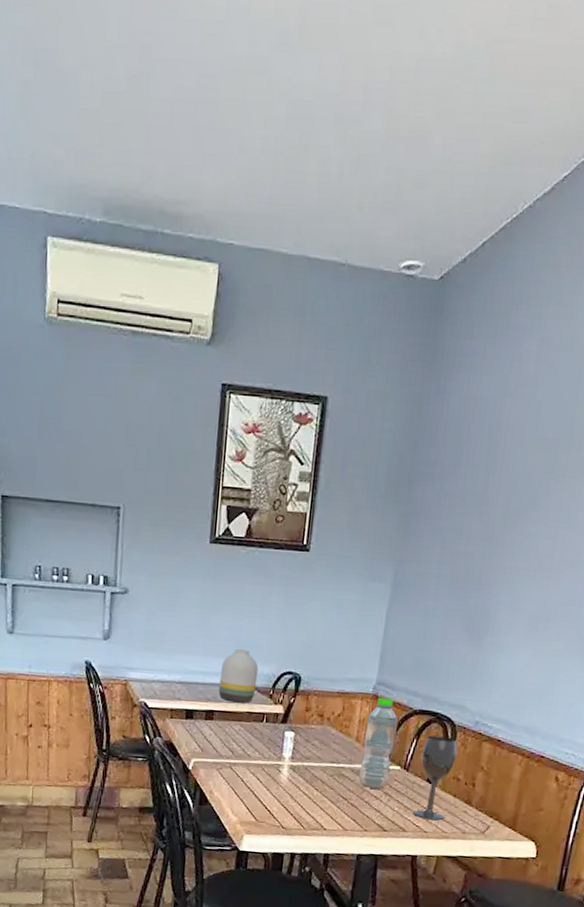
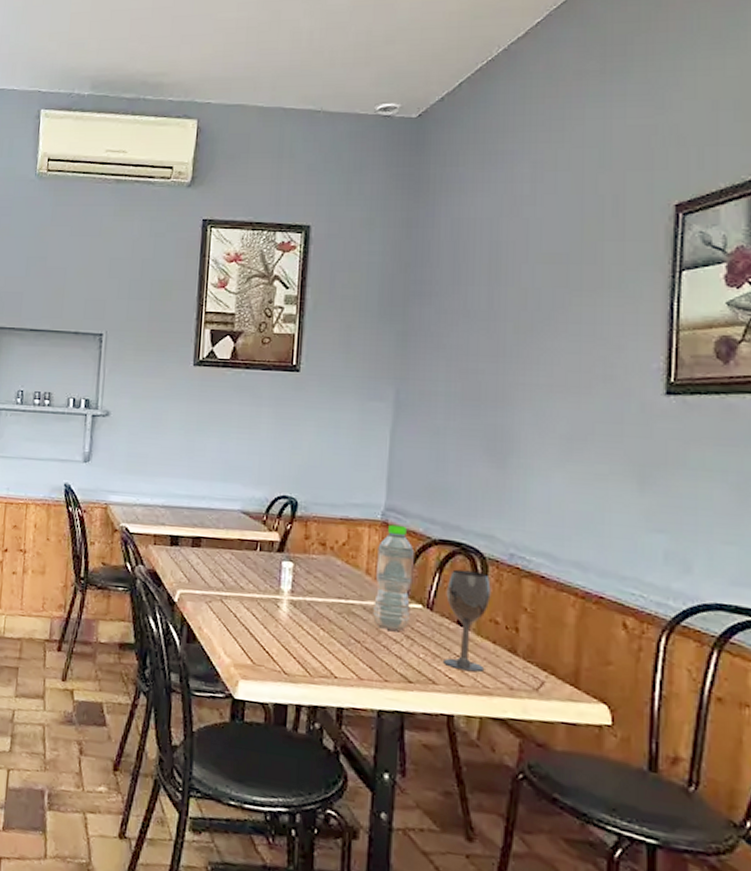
vase: present [218,649,259,703] -> none [206,472,249,530]

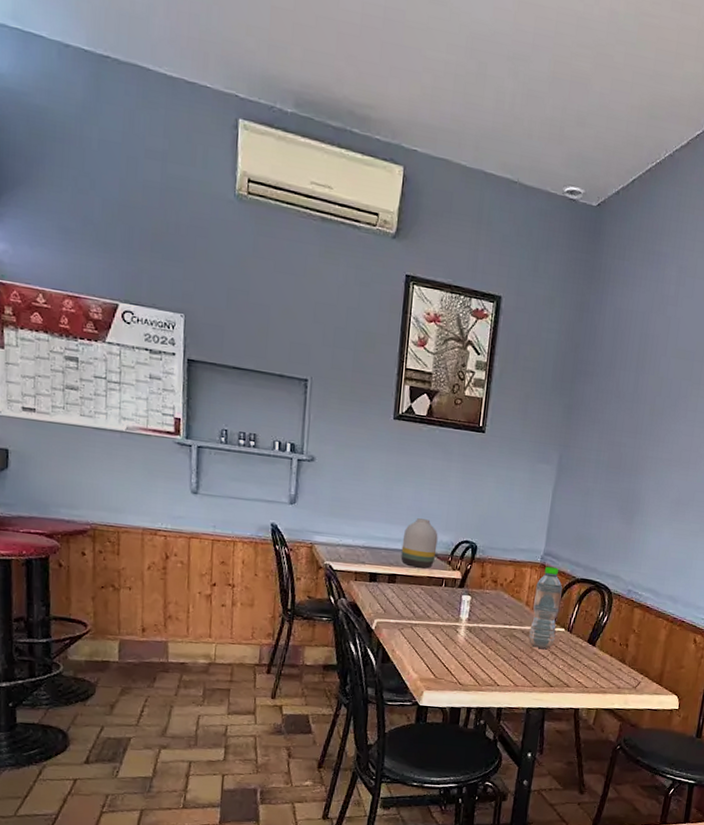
vase: none [206,472,249,530] -> present [401,518,438,569]
wine glass: present [444,569,491,673] -> none [576,601,613,677]

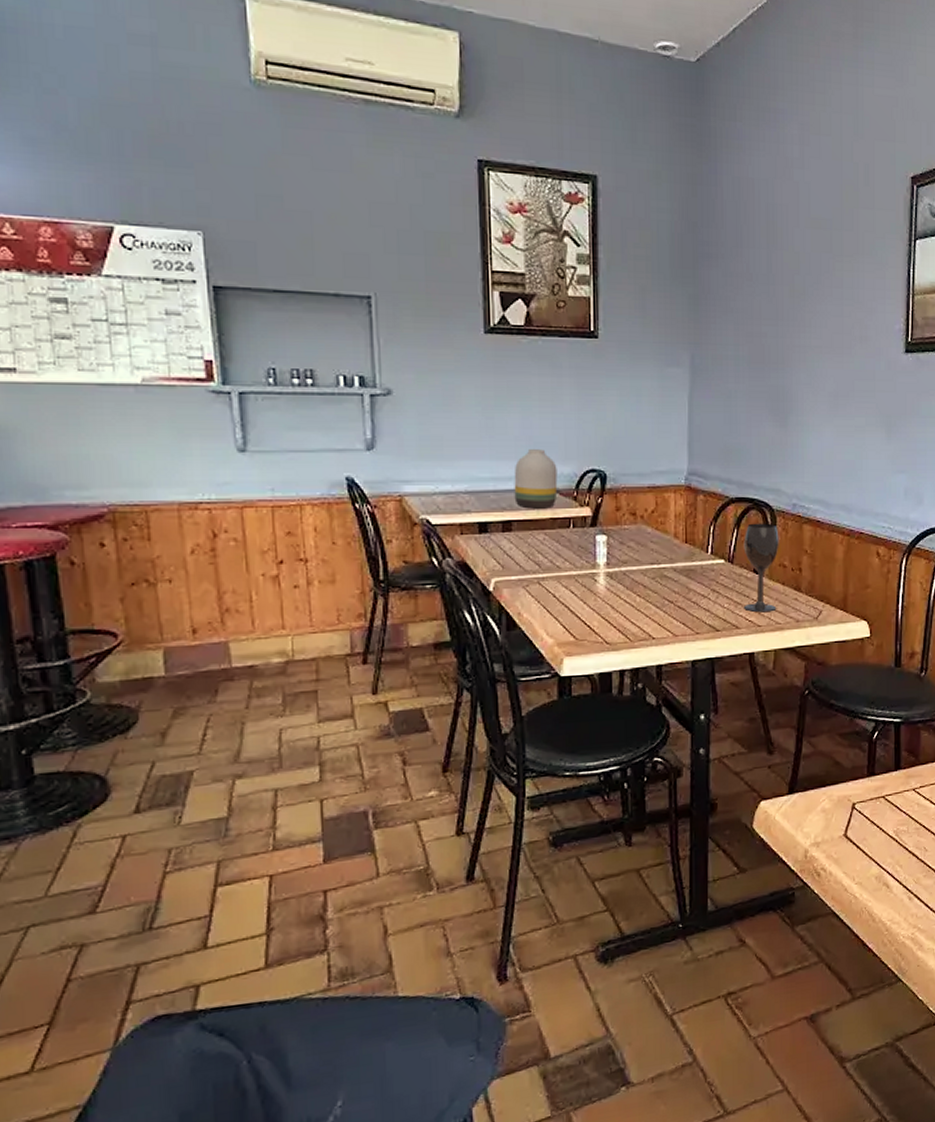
water bottle: present [528,566,562,649] -> none [682,488,715,587]
wine glass: none [576,601,613,677] -> present [743,523,779,613]

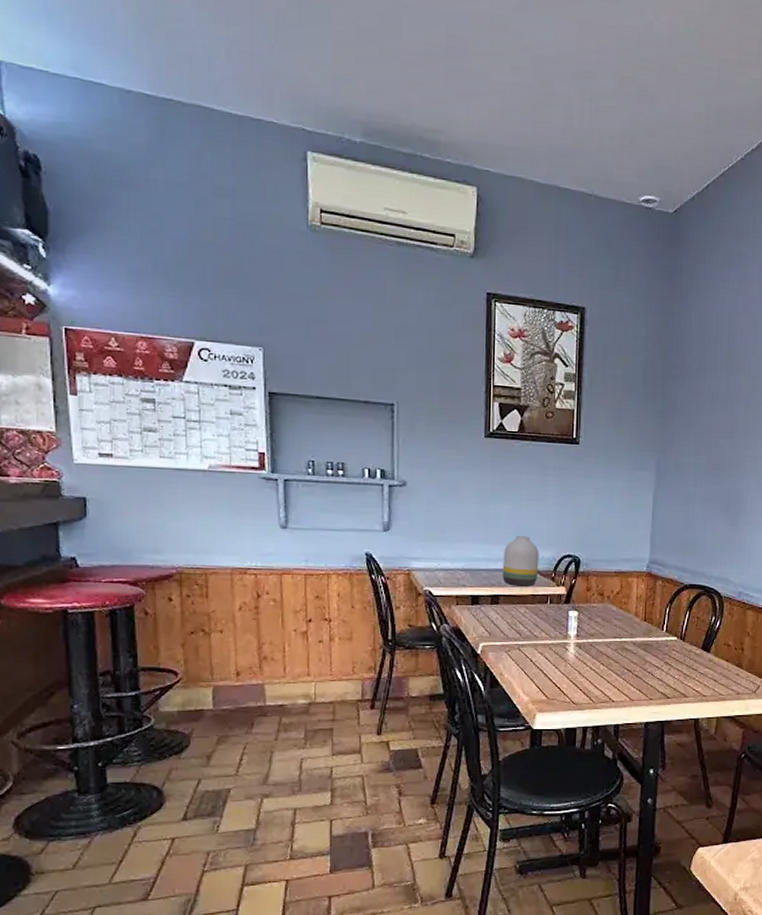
wine glass: present [743,523,779,613] -> none [692,607,725,685]

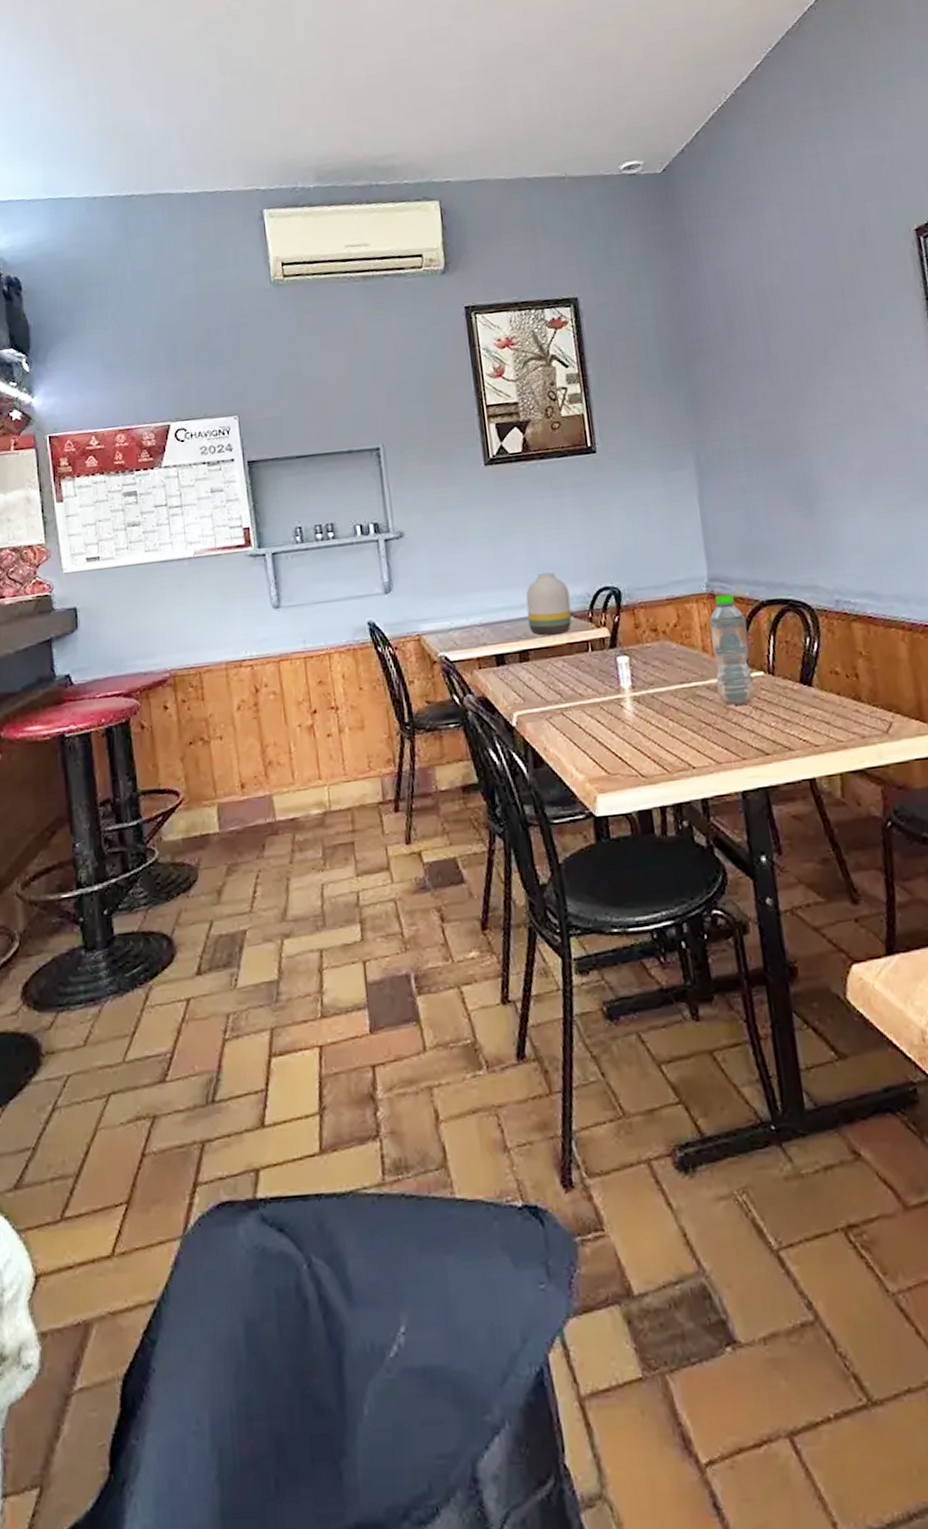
water bottle: none [641,574,671,659] -> present [709,593,755,706]

